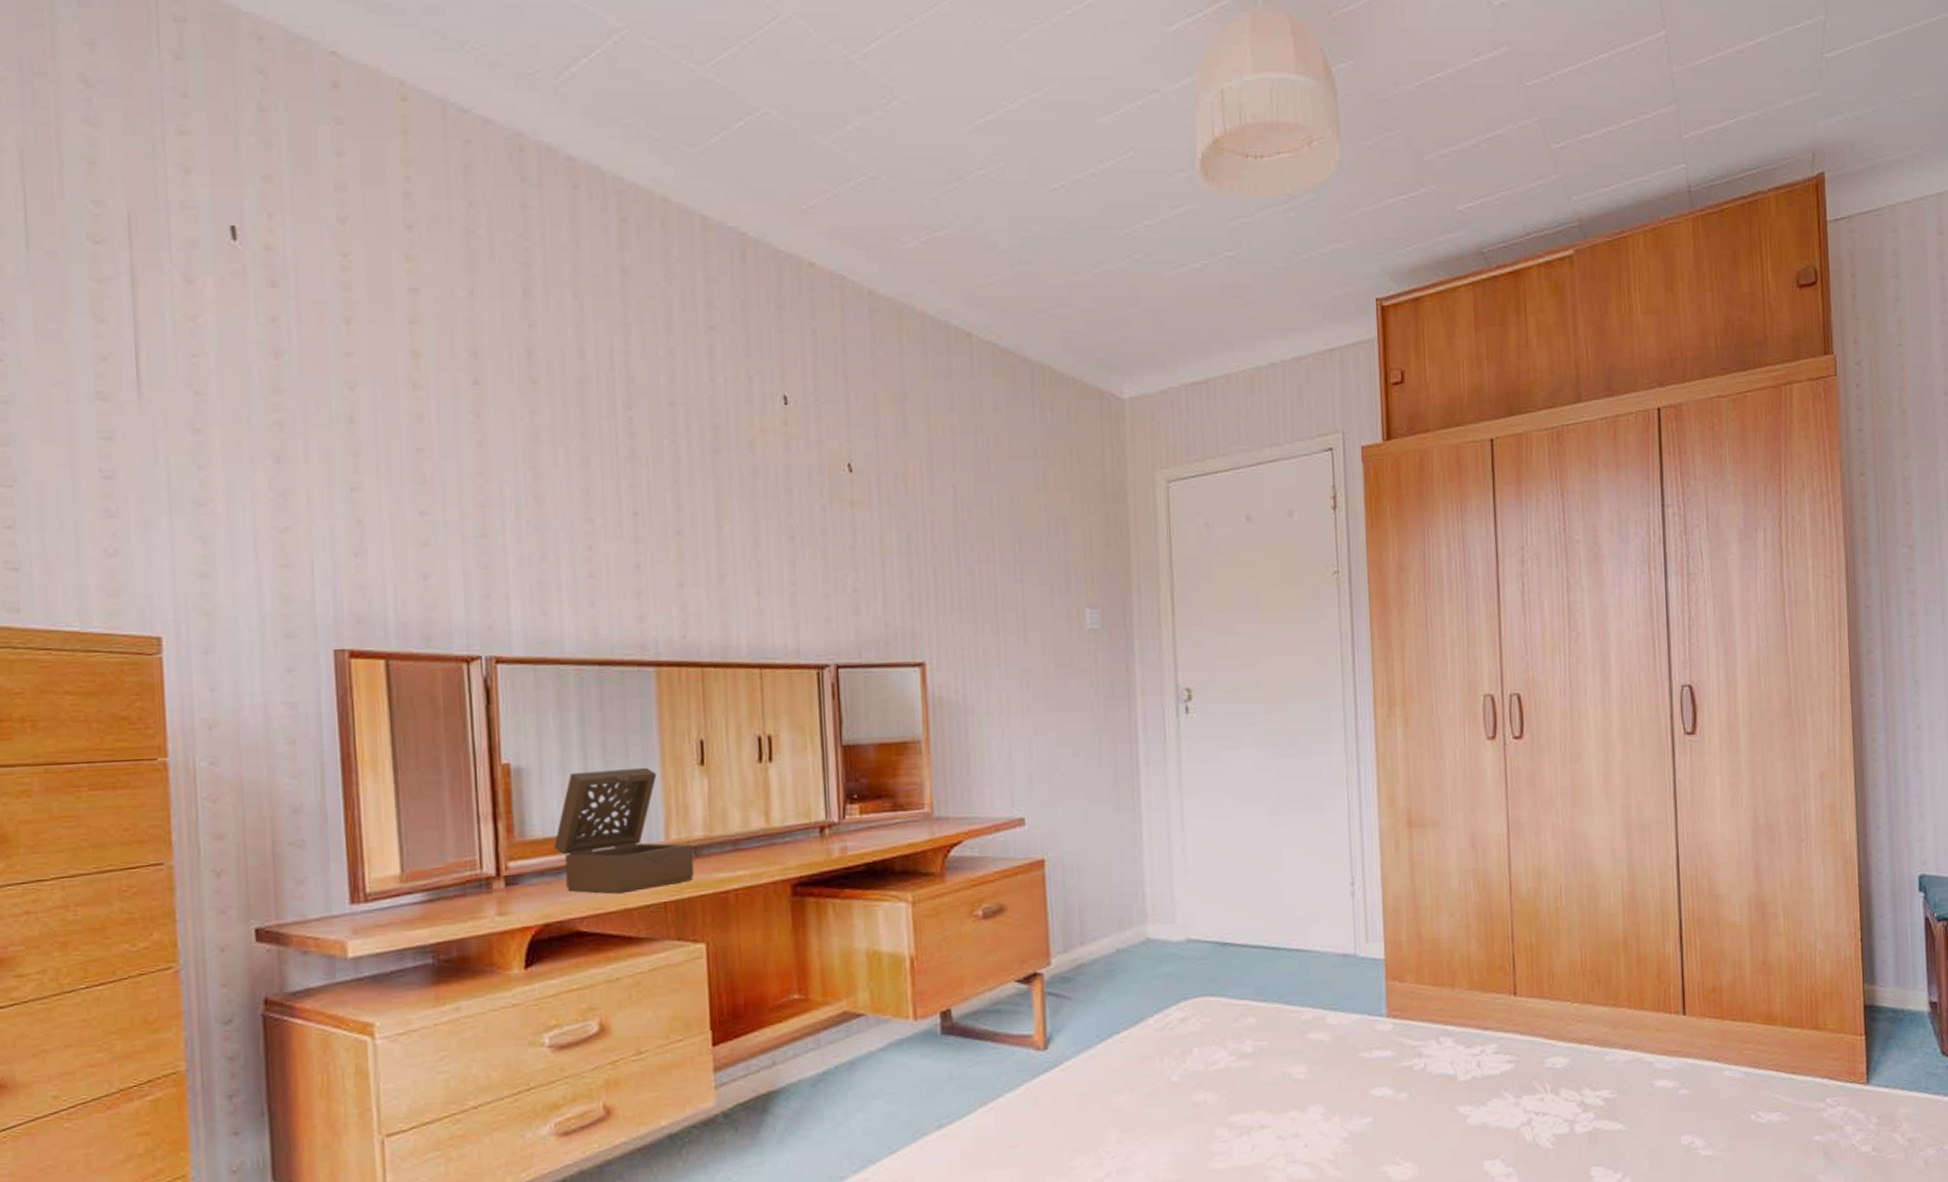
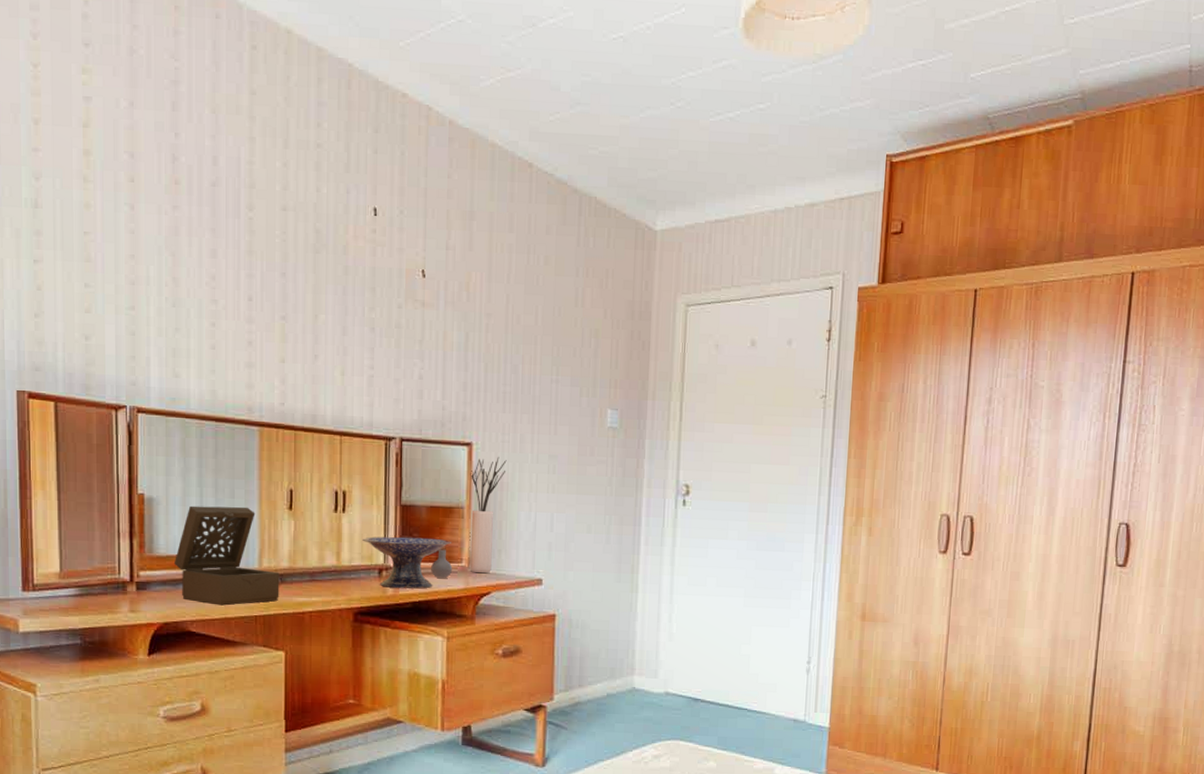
decorative bowl: none [797,782,910,849] -> present [363,536,452,589]
perfume bottle: none [885,791,913,831] -> present [431,547,453,579]
vase: none [925,675,970,820] -> present [470,456,507,574]

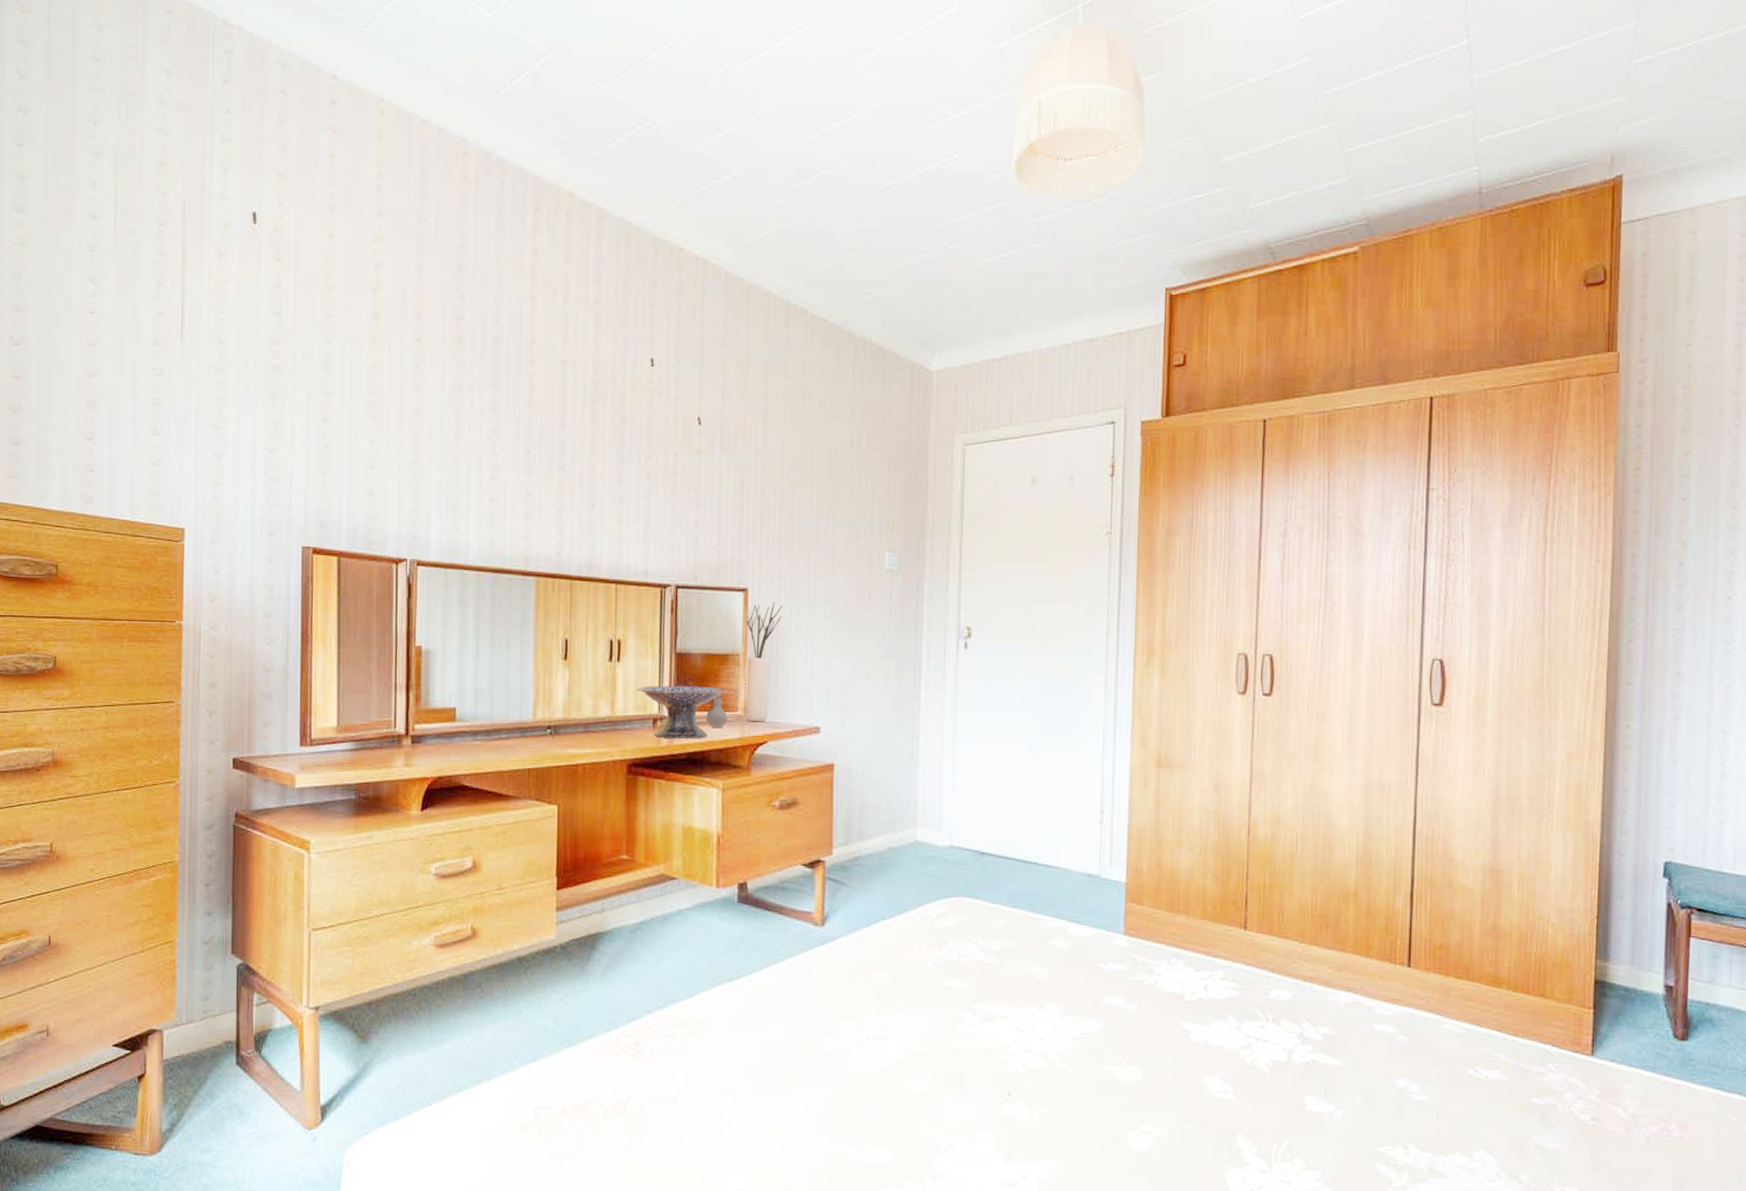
jewelry box: present [173,505,280,606] -> none [448,657,554,759]

